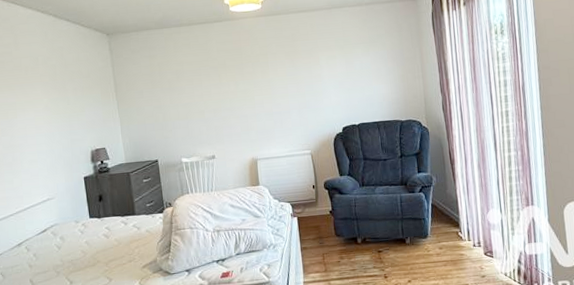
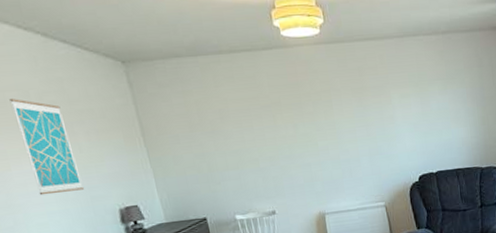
wall art: none [24,63,68,138] -> present [9,99,85,196]

